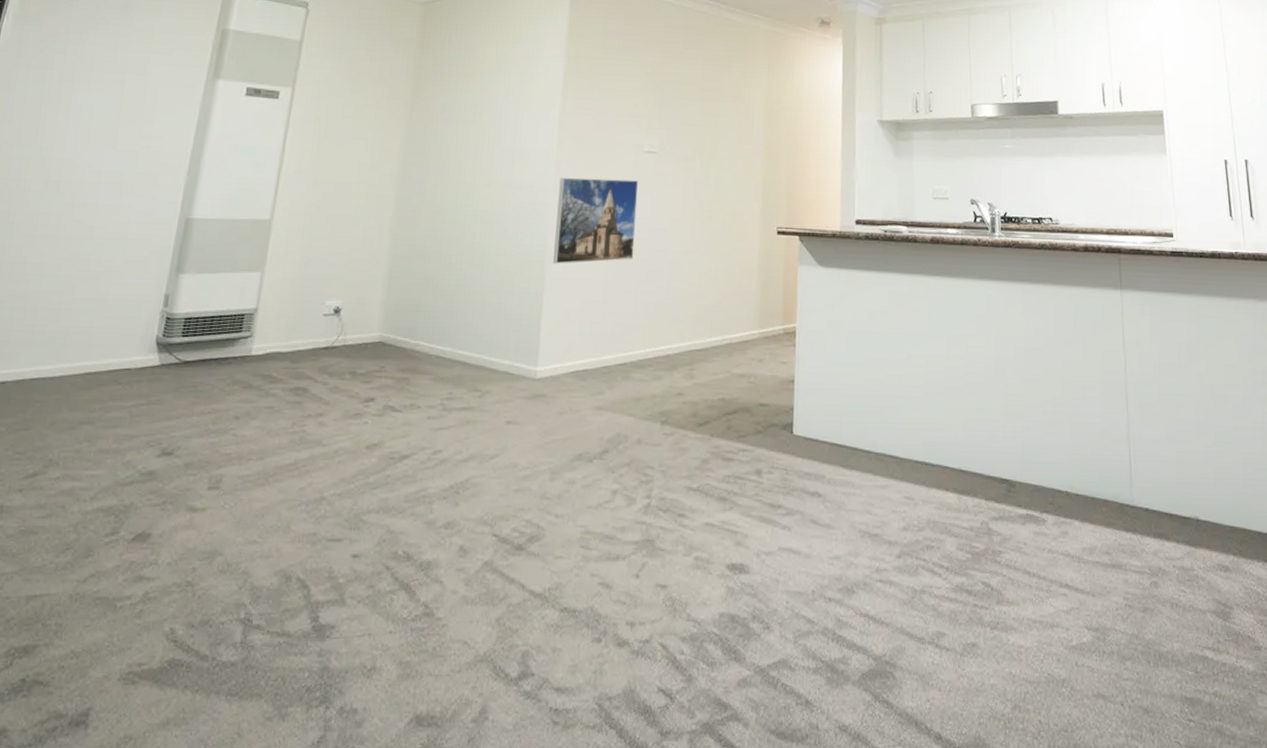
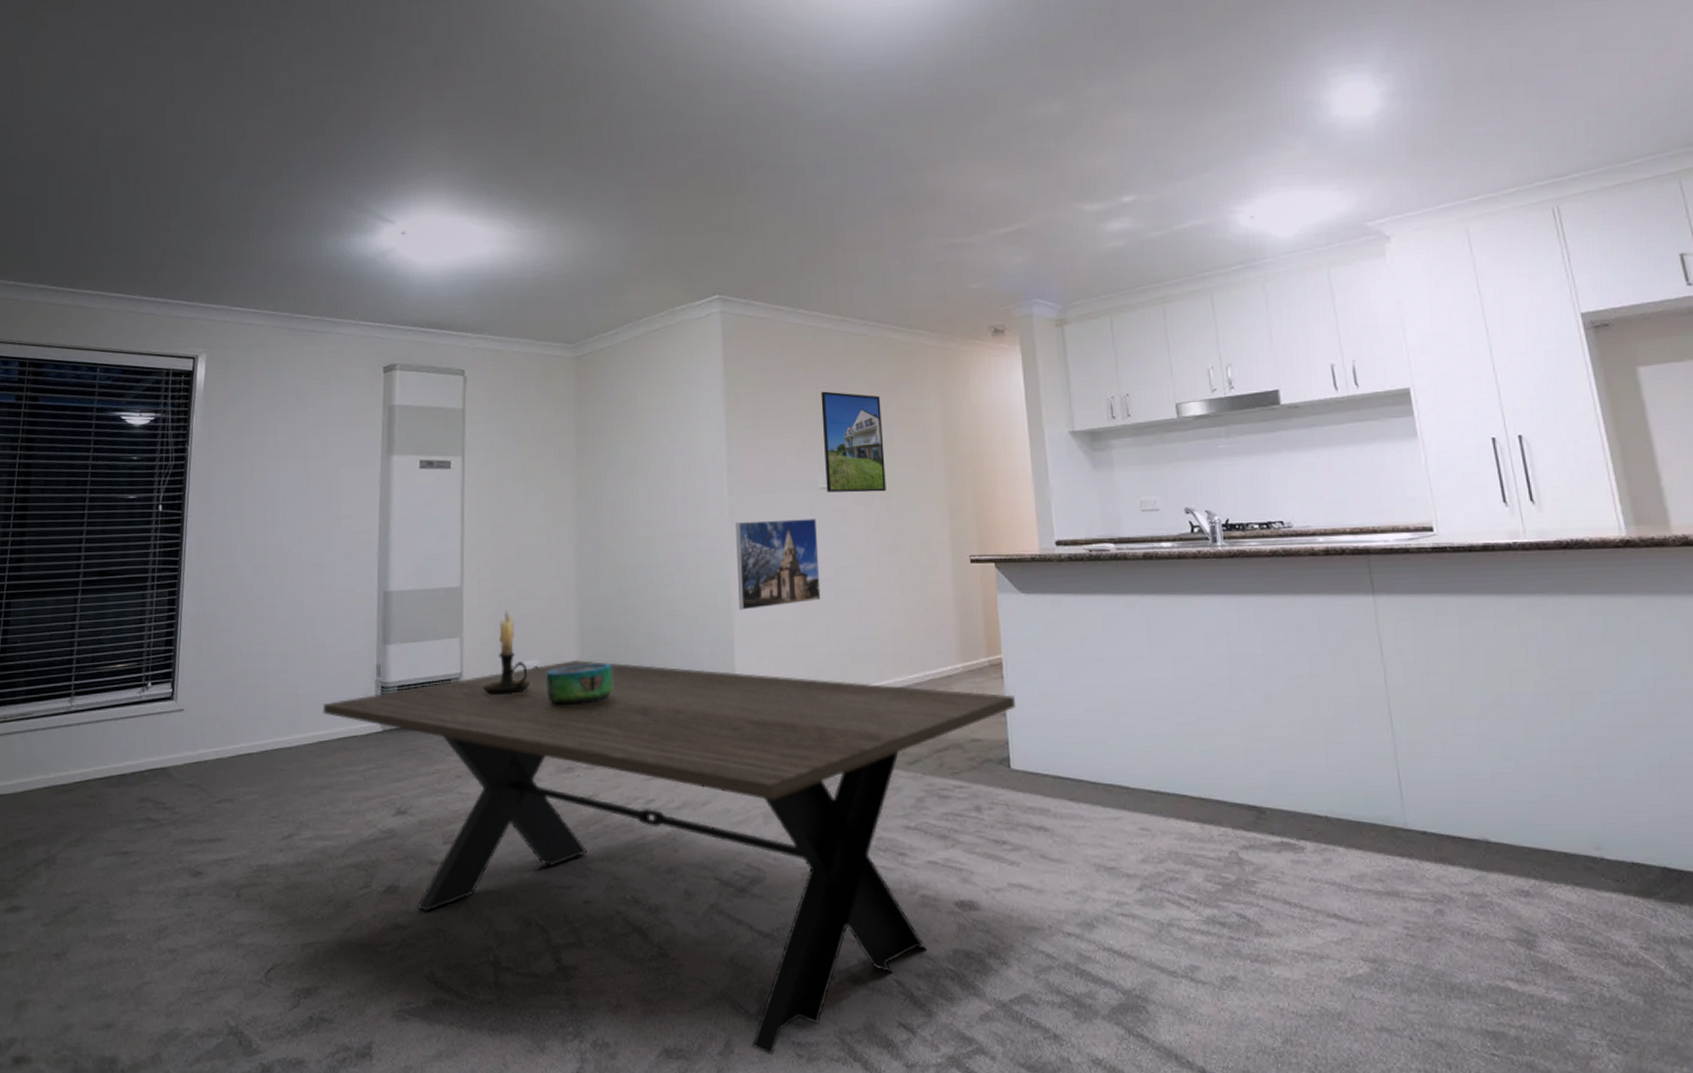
dining table: none [96,303,804,723] -> present [322,660,1015,1056]
candle holder: none [278,243,330,335] -> present [483,606,531,696]
decorative bowl: none [345,307,417,349] -> present [546,664,613,705]
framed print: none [651,60,712,161] -> present [821,391,886,493]

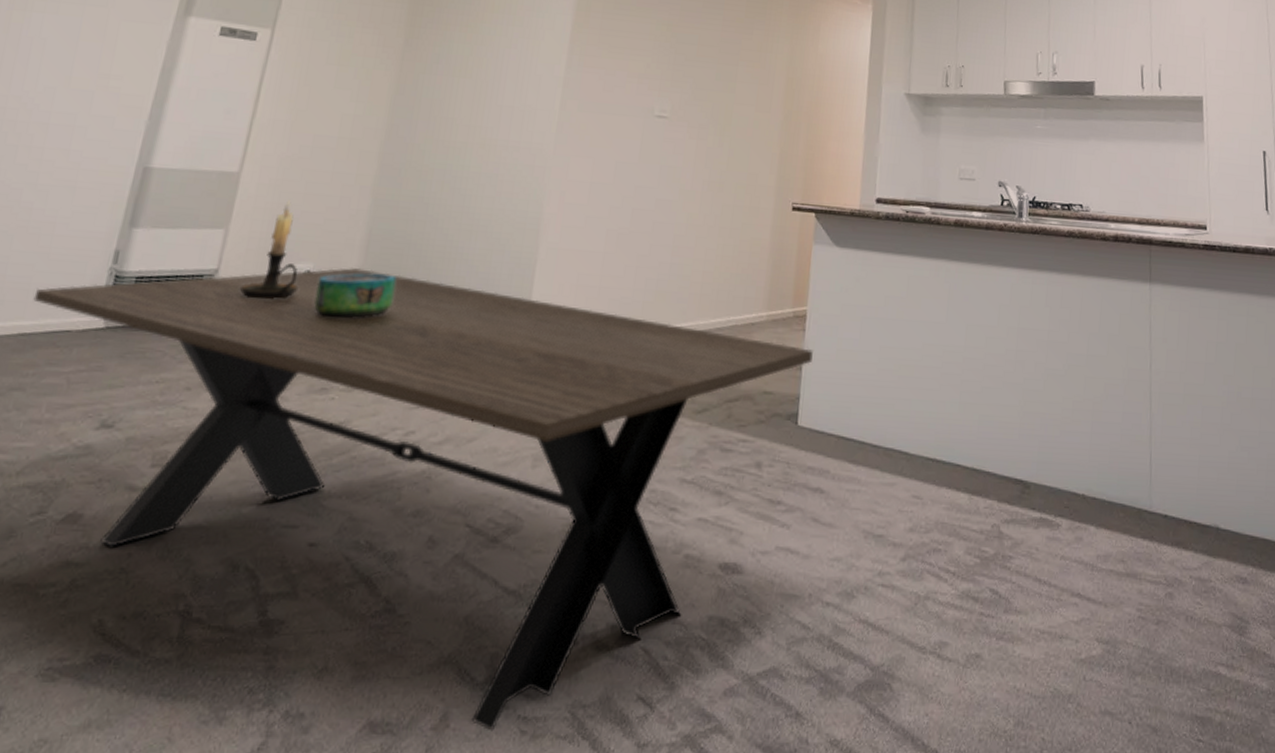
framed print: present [735,519,821,610] -> none [549,139,646,234]
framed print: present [821,391,886,493] -> none [661,19,732,128]

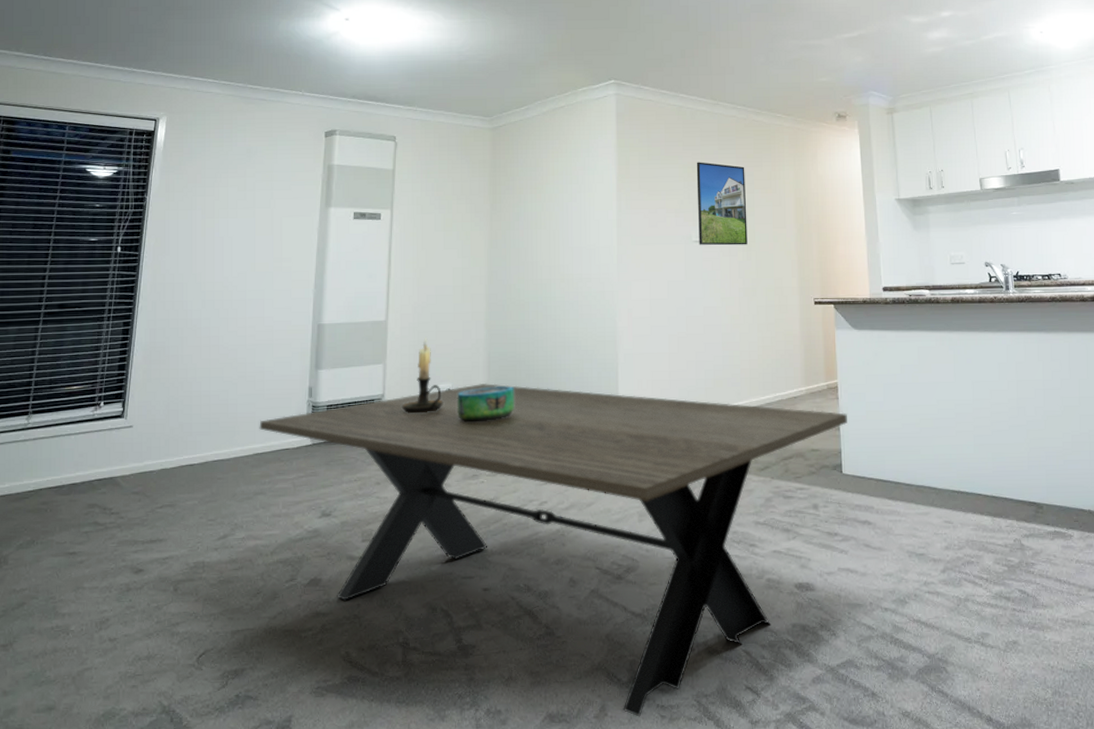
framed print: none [661,19,732,128] -> present [696,162,748,246]

